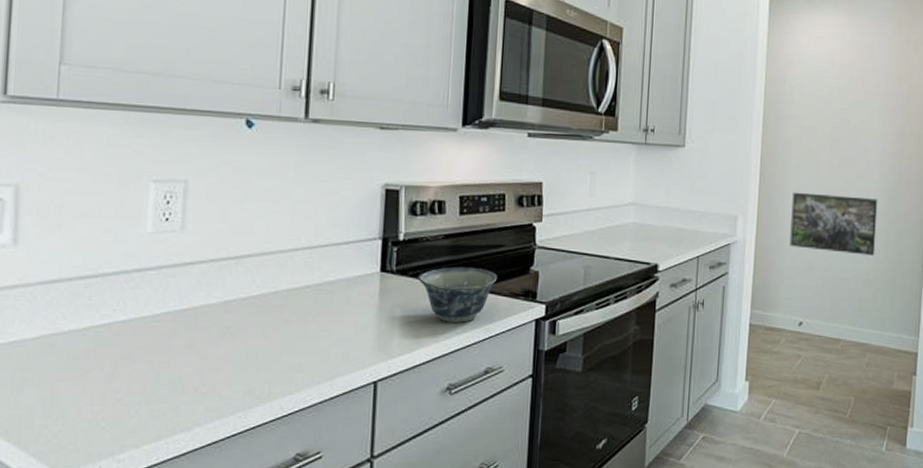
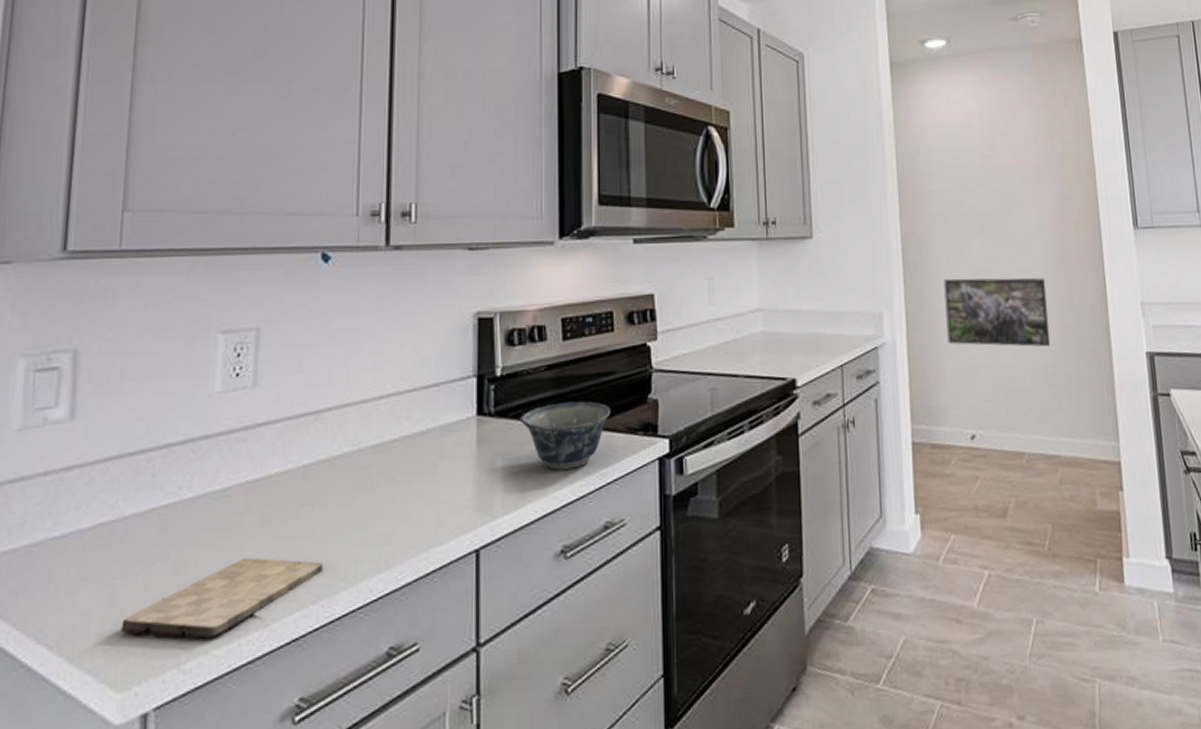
cutting board: none [62,373,241,436] -> present [121,557,323,639]

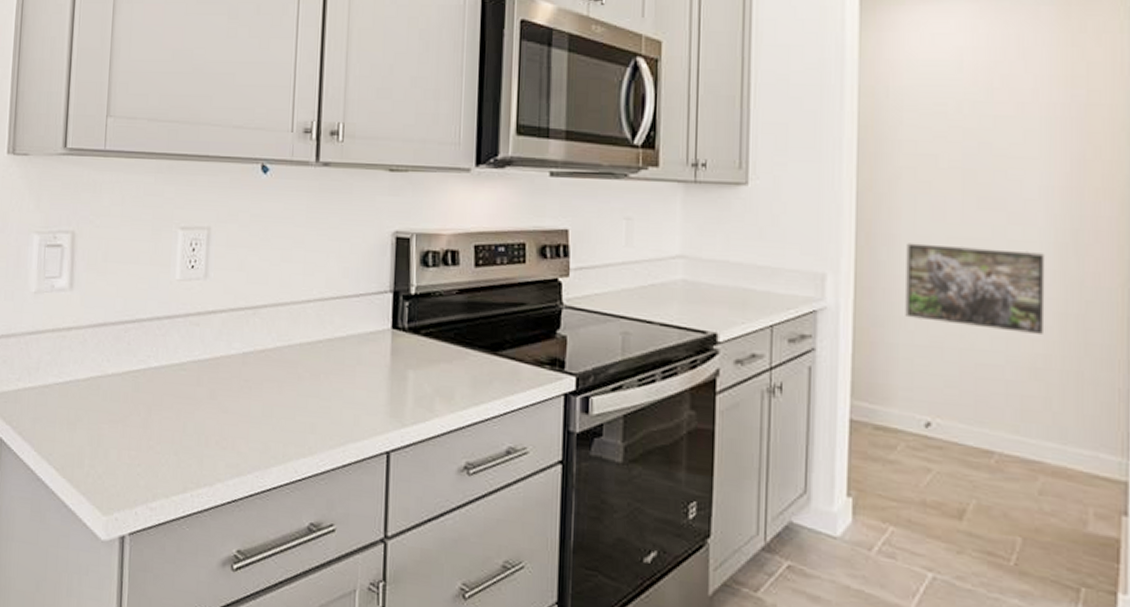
cutting board: present [121,557,323,639] -> none [106,424,257,486]
bowl: present [520,400,611,470] -> none [431,326,519,392]

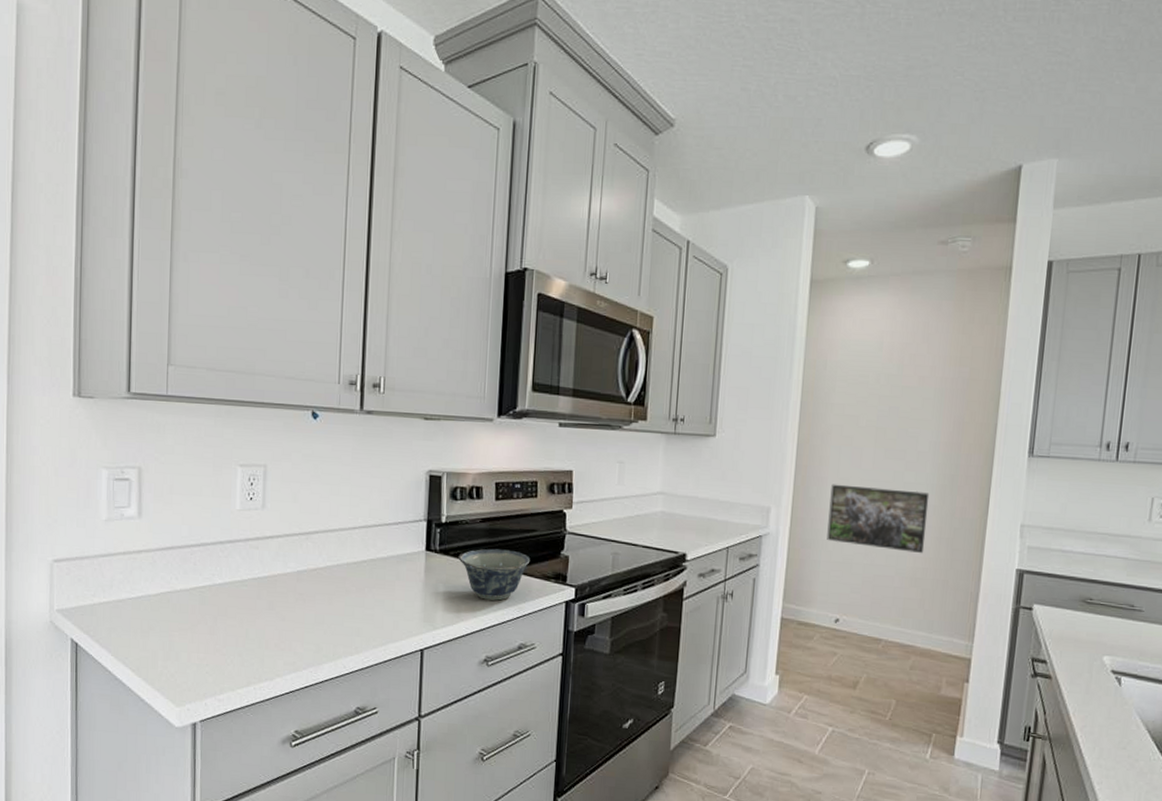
bowl: none [431,326,519,392] -> present [458,548,530,601]

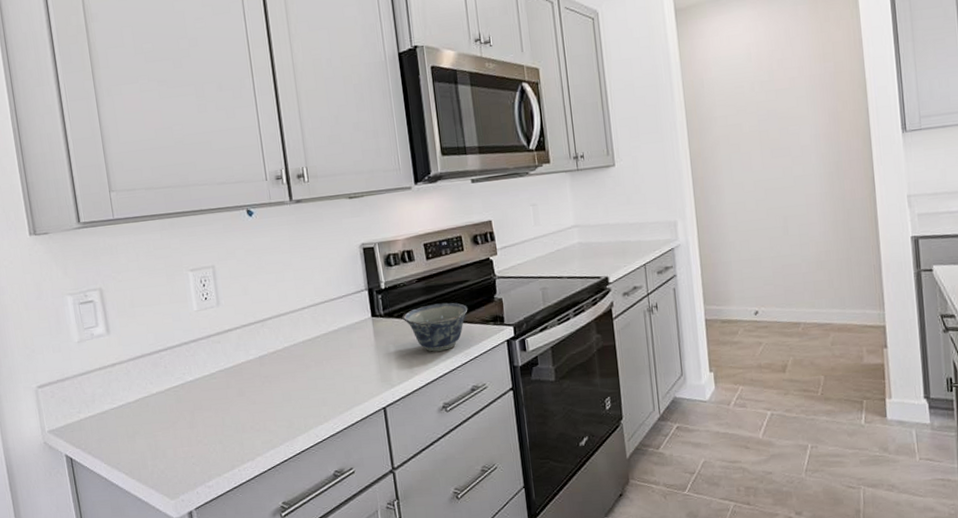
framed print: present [827,484,930,553] -> none [728,182,824,242]

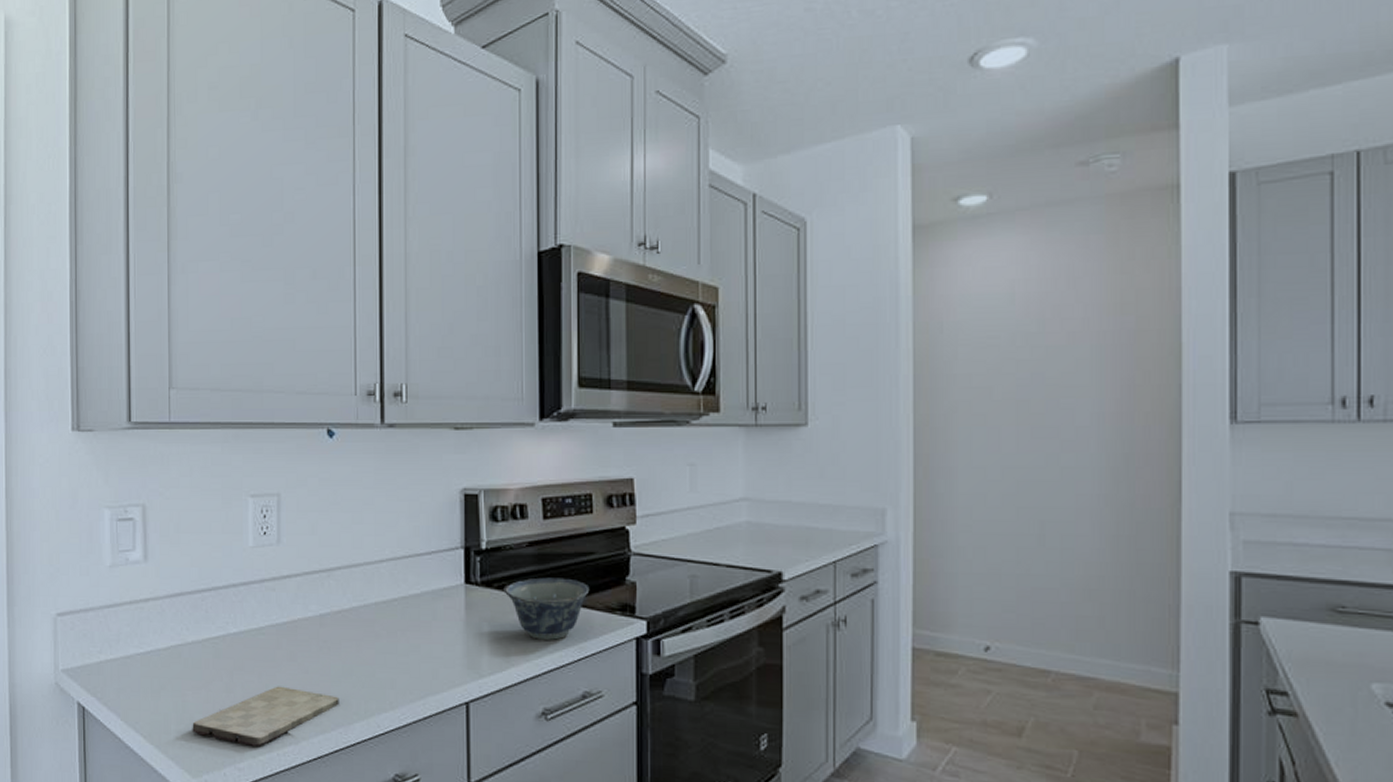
cutting board: none [165,417,284,467] -> present [192,686,339,746]

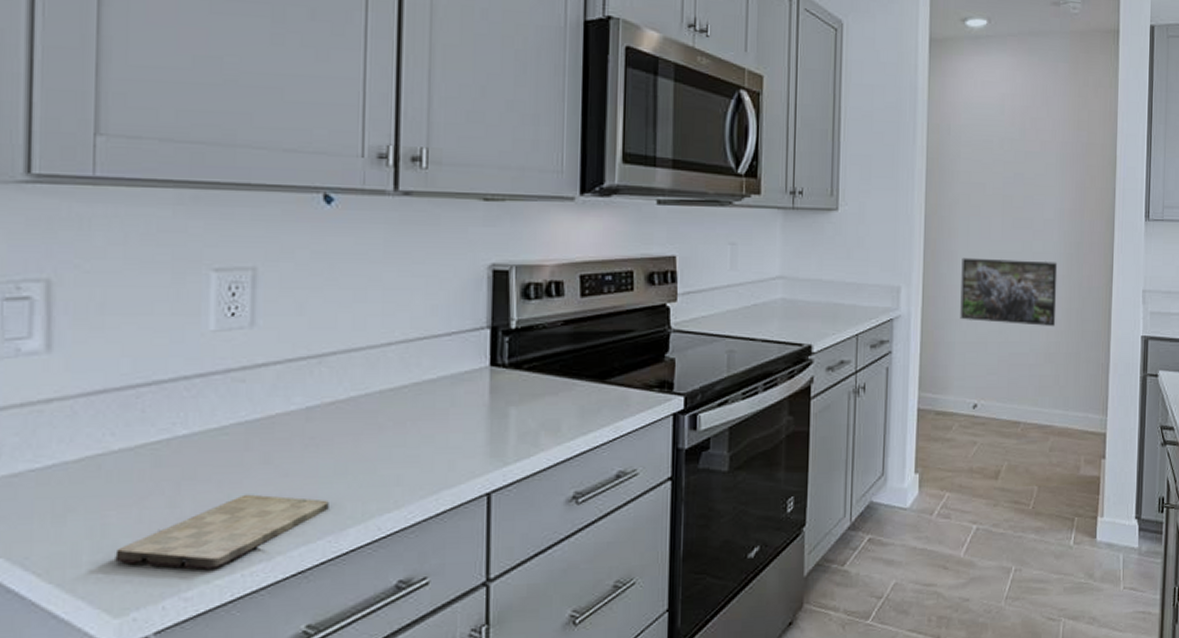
bowl: present [503,577,590,640] -> none [534,356,628,421]
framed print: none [963,475,1098,556] -> present [960,257,1058,326]

